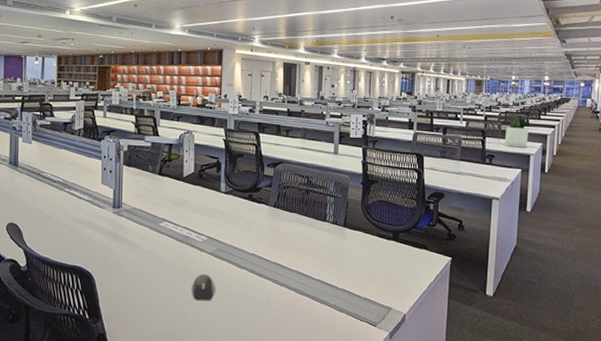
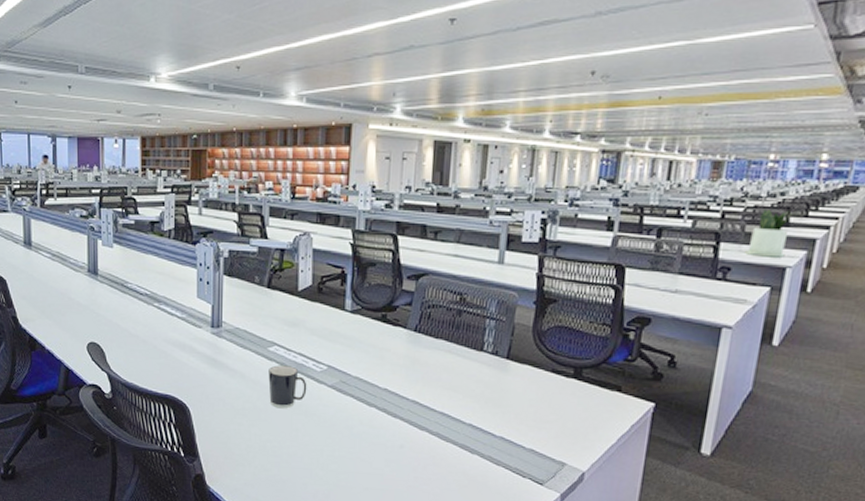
mug: none [160,237,191,274] -> present [268,365,307,409]
mouse: present [192,273,215,301] -> none [307,410,336,444]

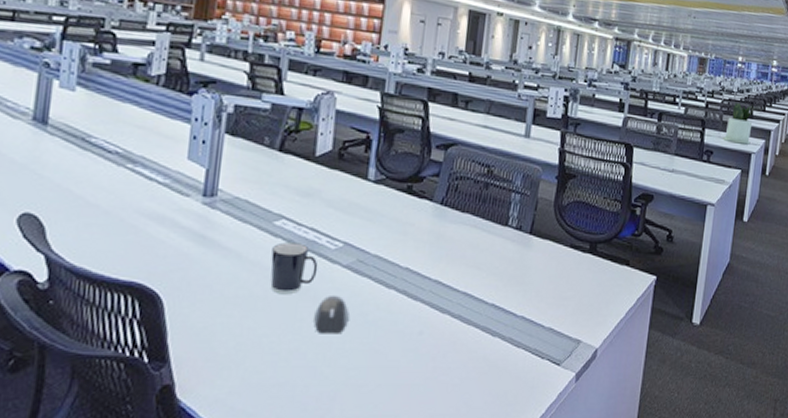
mouse: none [307,410,336,444] -> present [314,294,349,334]

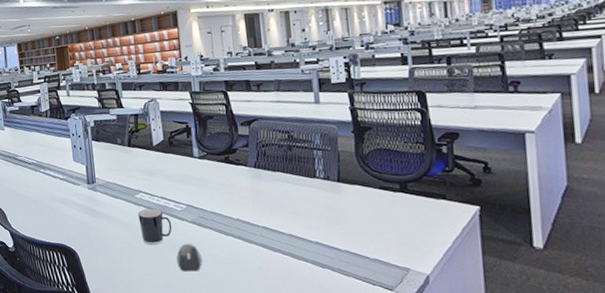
planter: present [723,101,754,145] -> none [529,27,567,69]

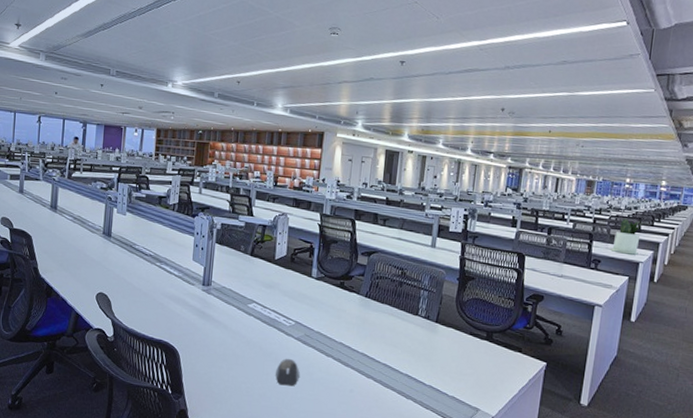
mug: present [138,208,172,245] -> none [246,319,278,356]
planter: none [529,27,567,69] -> present [610,218,642,255]

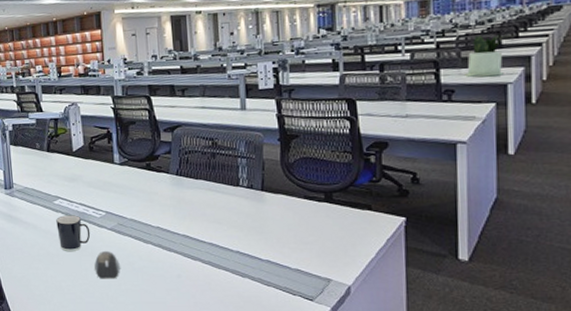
mug: none [246,319,278,356] -> present [56,215,91,252]

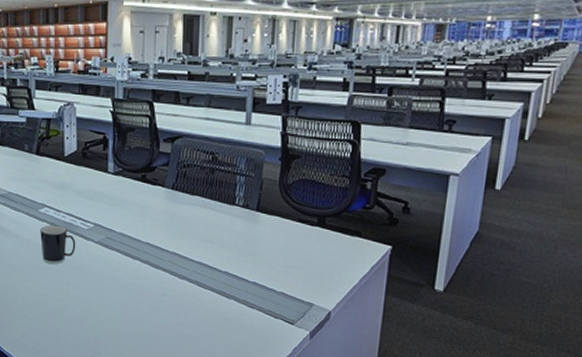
mouse: present [94,250,120,279] -> none [77,264,104,295]
planter: present [465,34,504,78] -> none [468,65,509,110]

